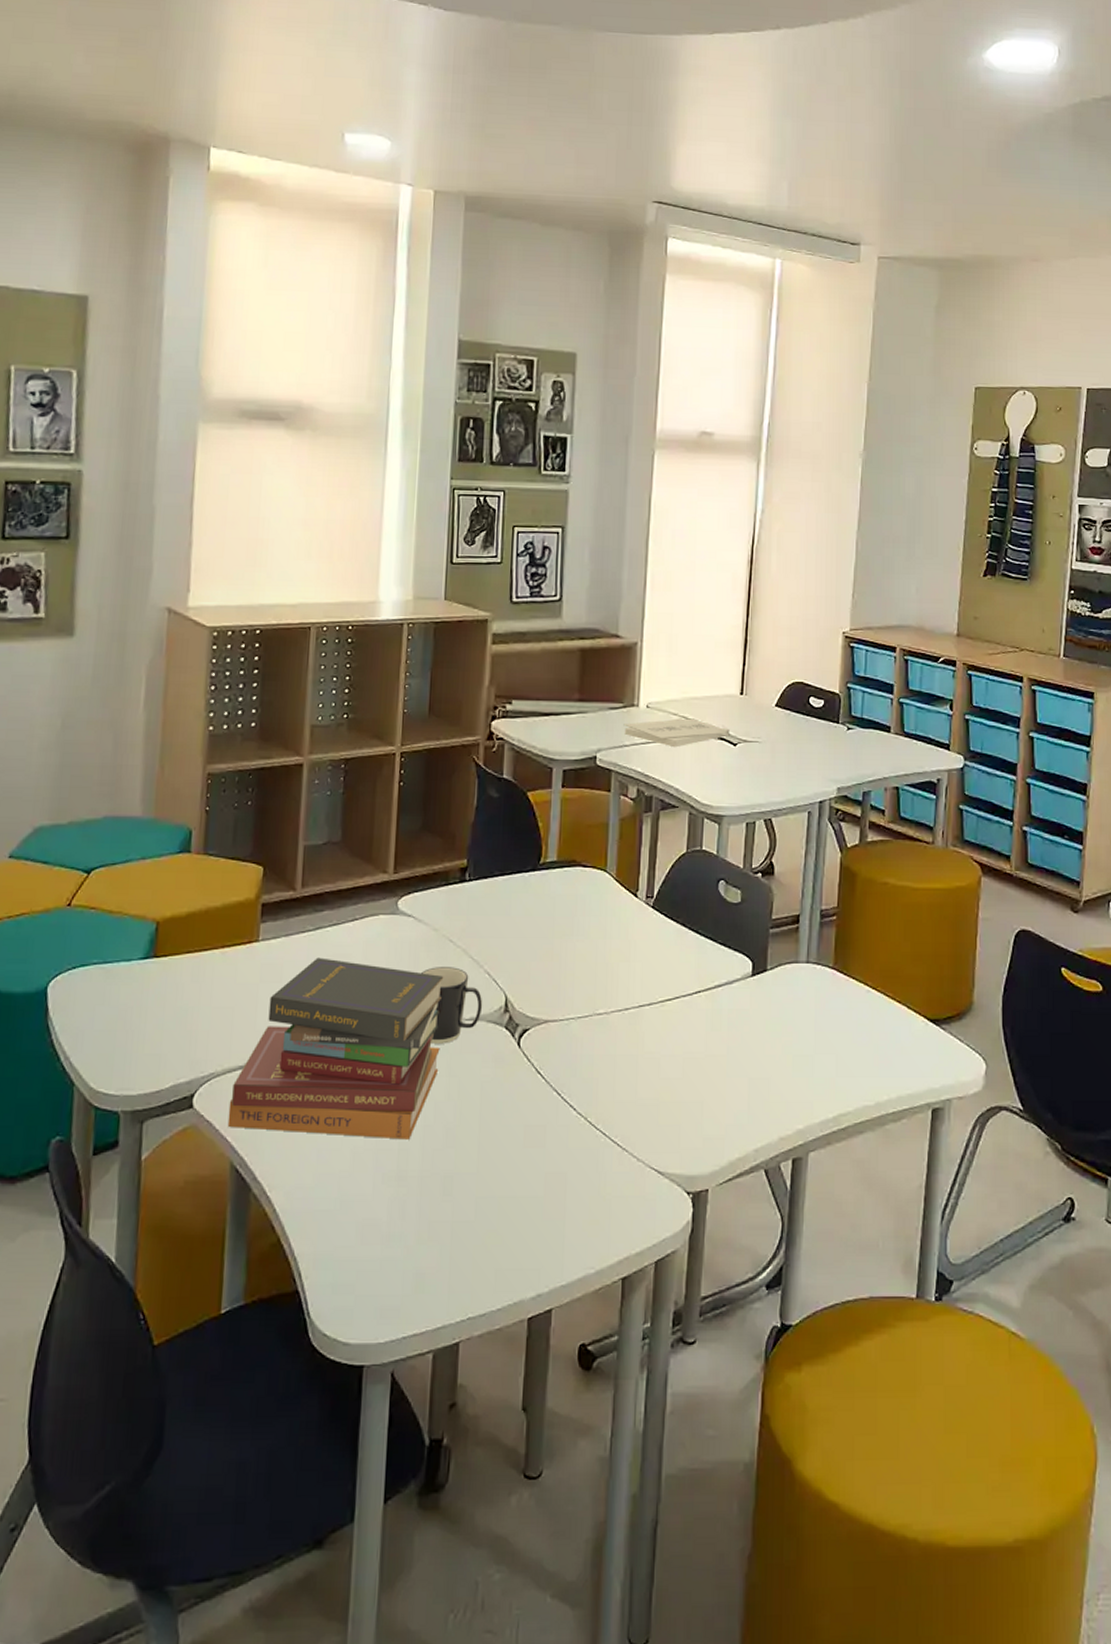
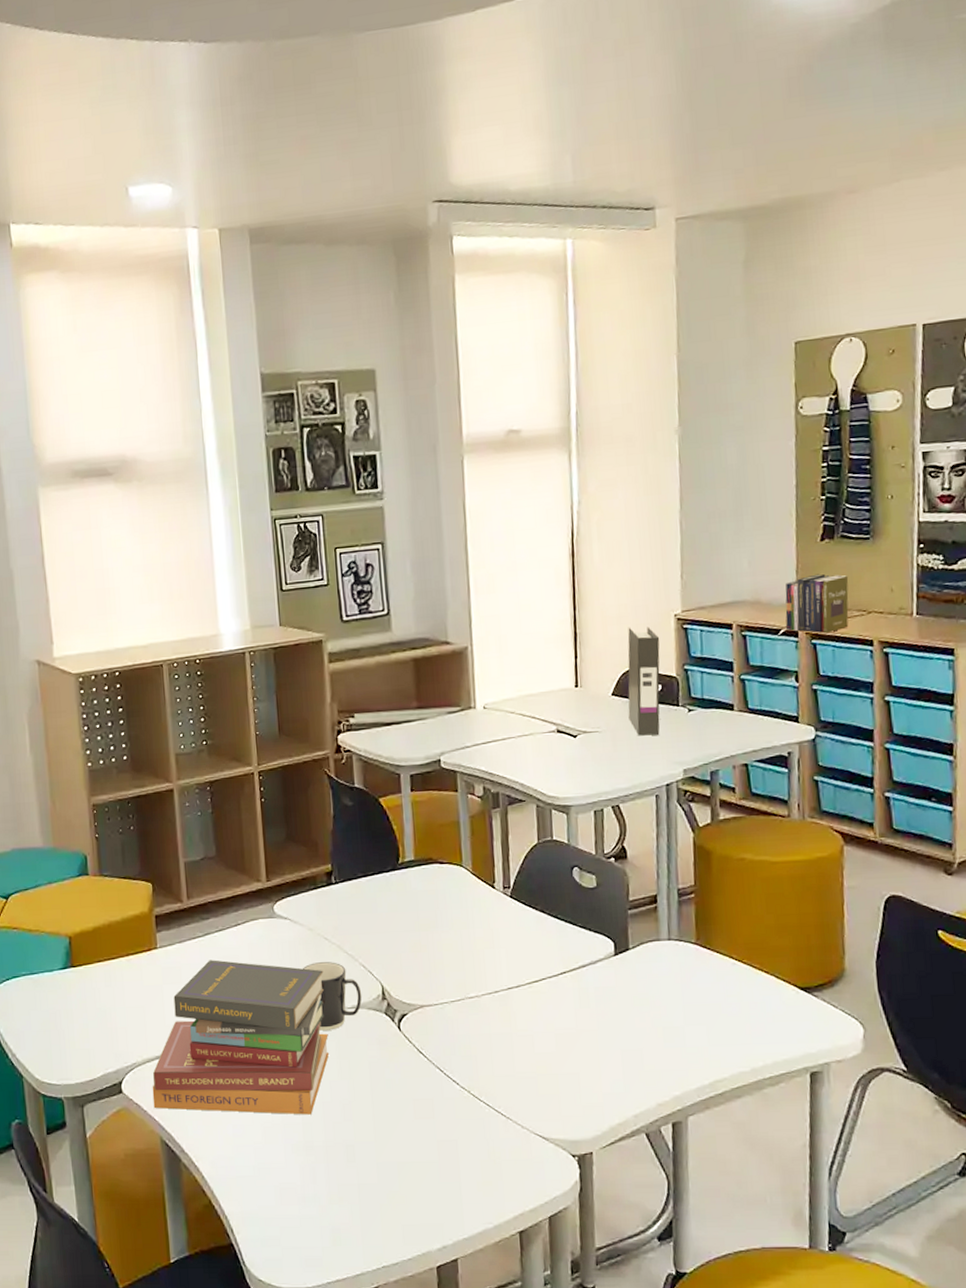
paper: present [623,718,730,748] -> none [463,715,569,745]
binder: none [789,639,827,750] -> present [627,627,660,736]
books: none [946,607,1006,666] -> present [785,574,849,634]

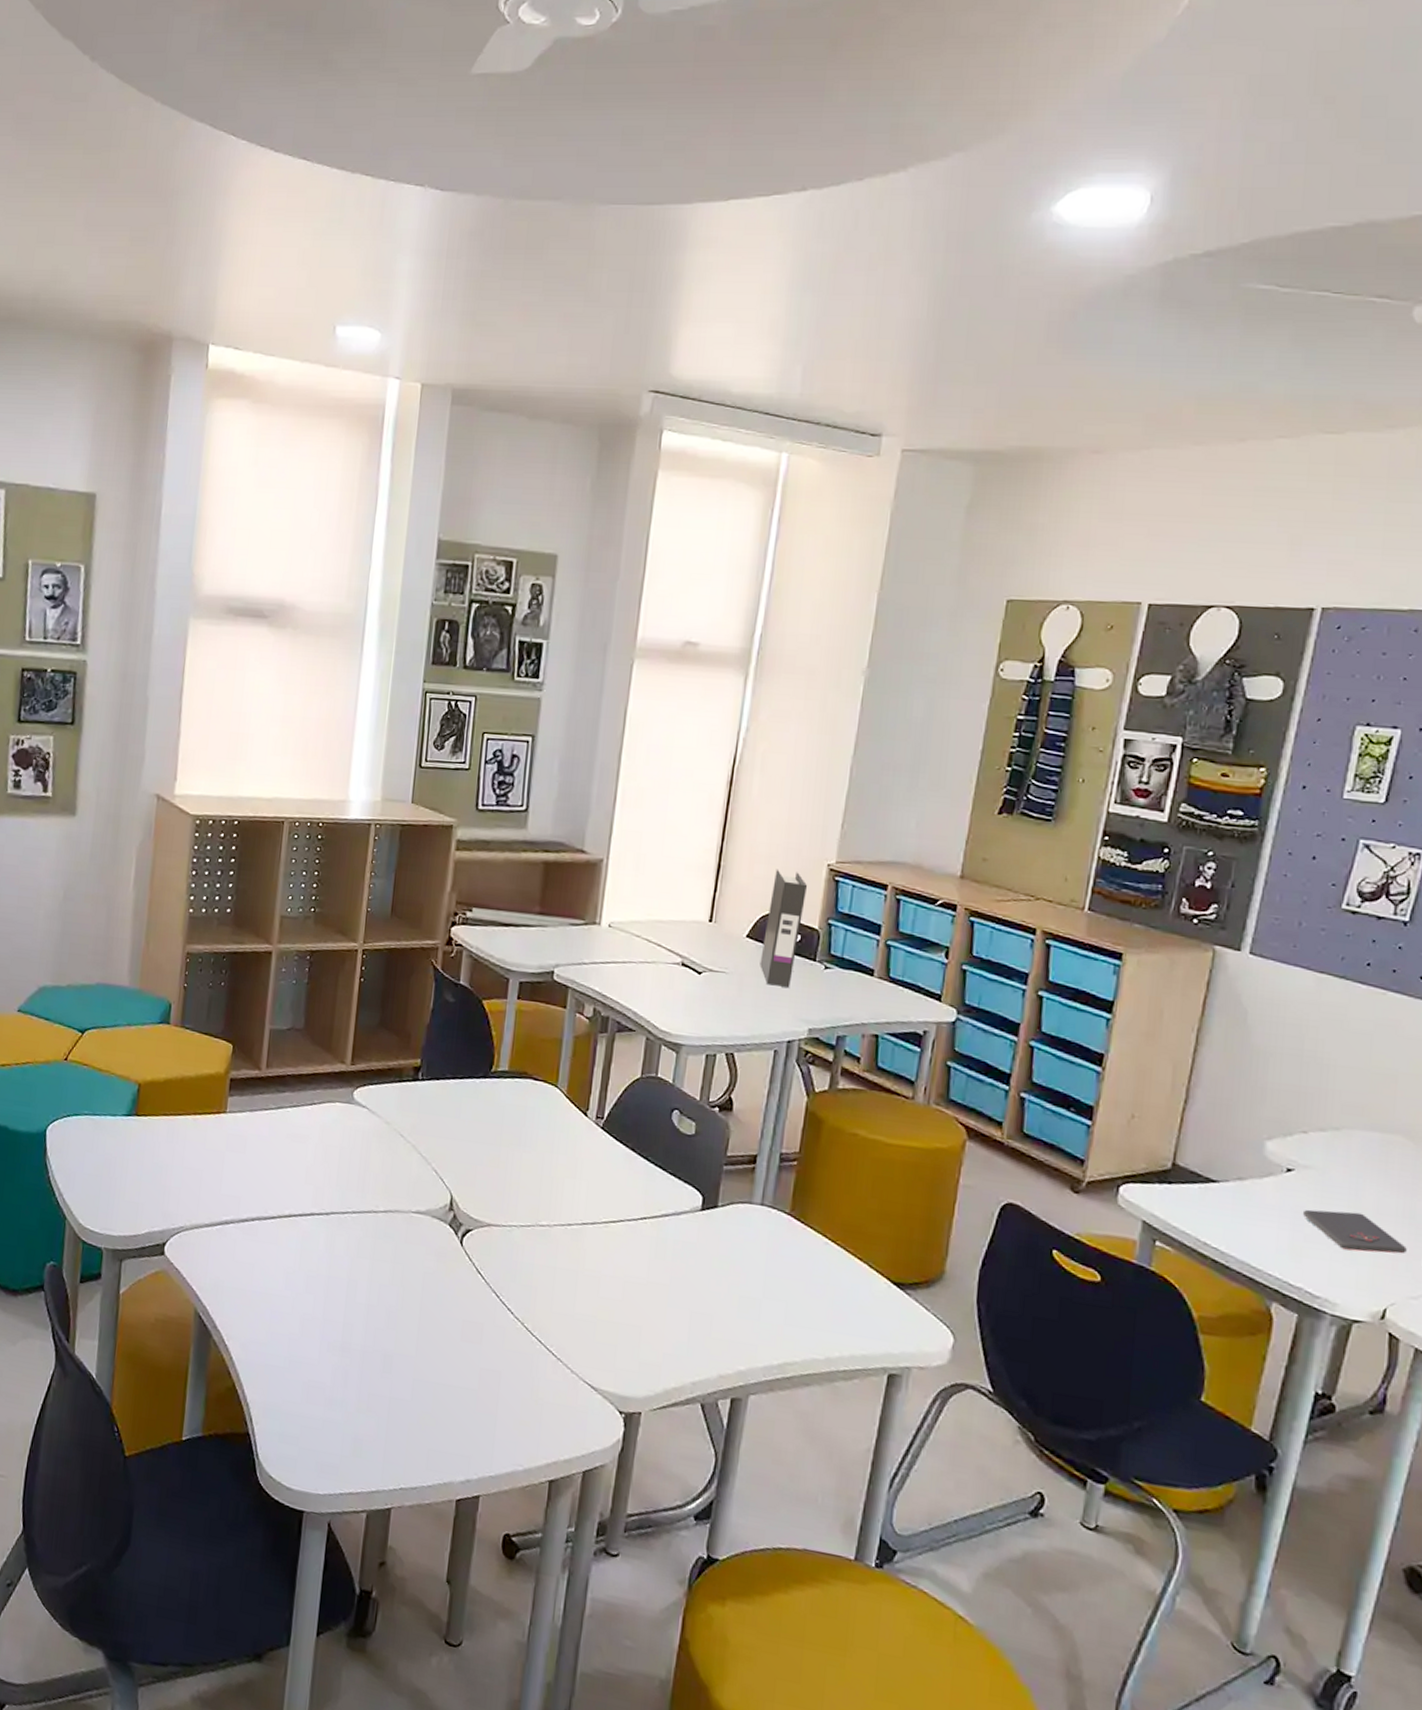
books: present [152,959,330,1115] -> none [193,1135,393,1315]
mug: present [303,962,362,1031] -> none [372,1158,429,1232]
books: present [785,574,849,634] -> none [945,848,1022,913]

